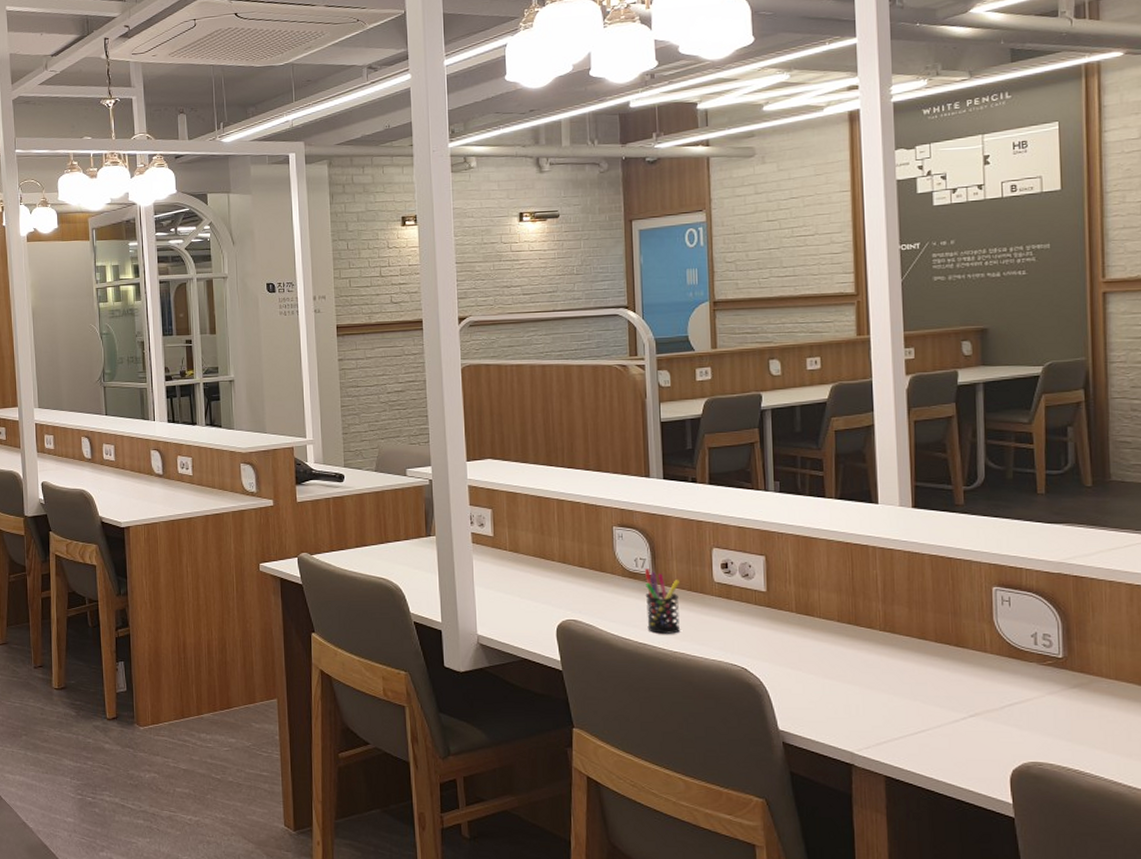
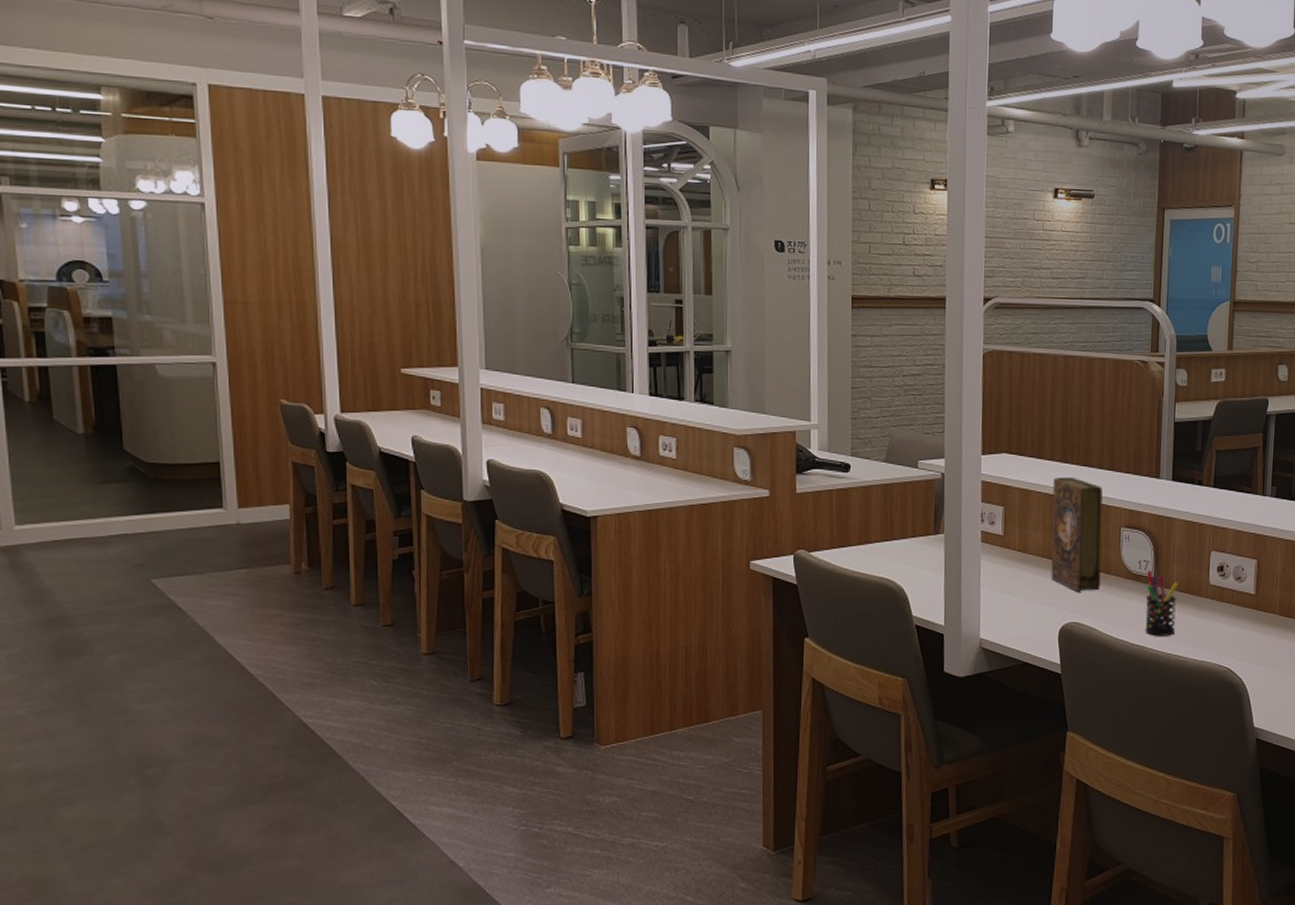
book: none [539,480,595,590] -> present [1051,477,1103,592]

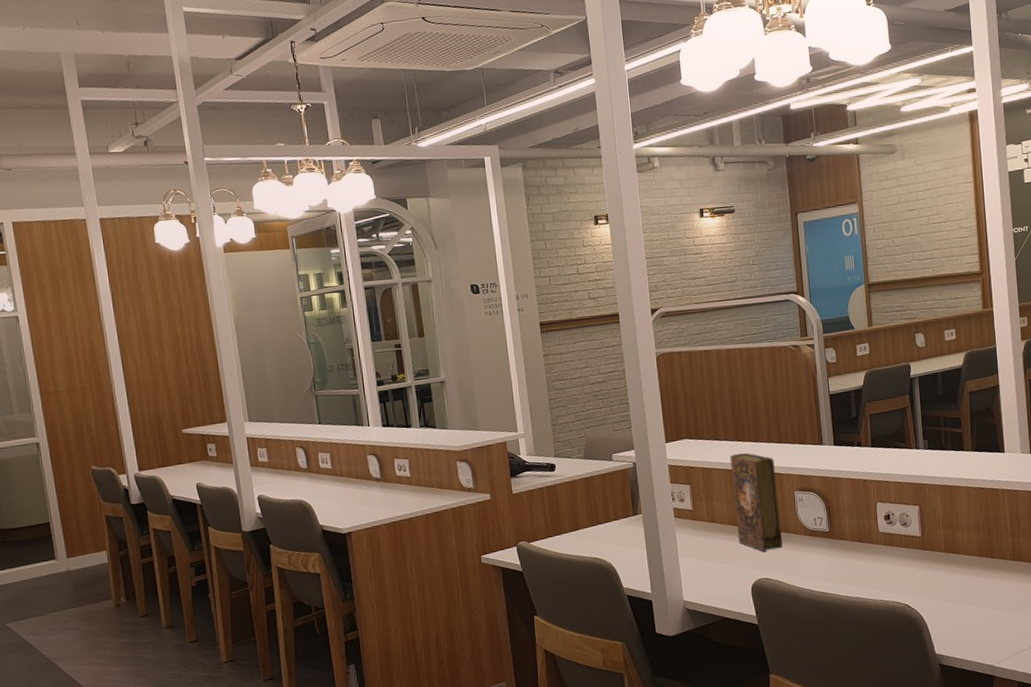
pen holder: present [1145,571,1179,636] -> none [823,526,855,583]

